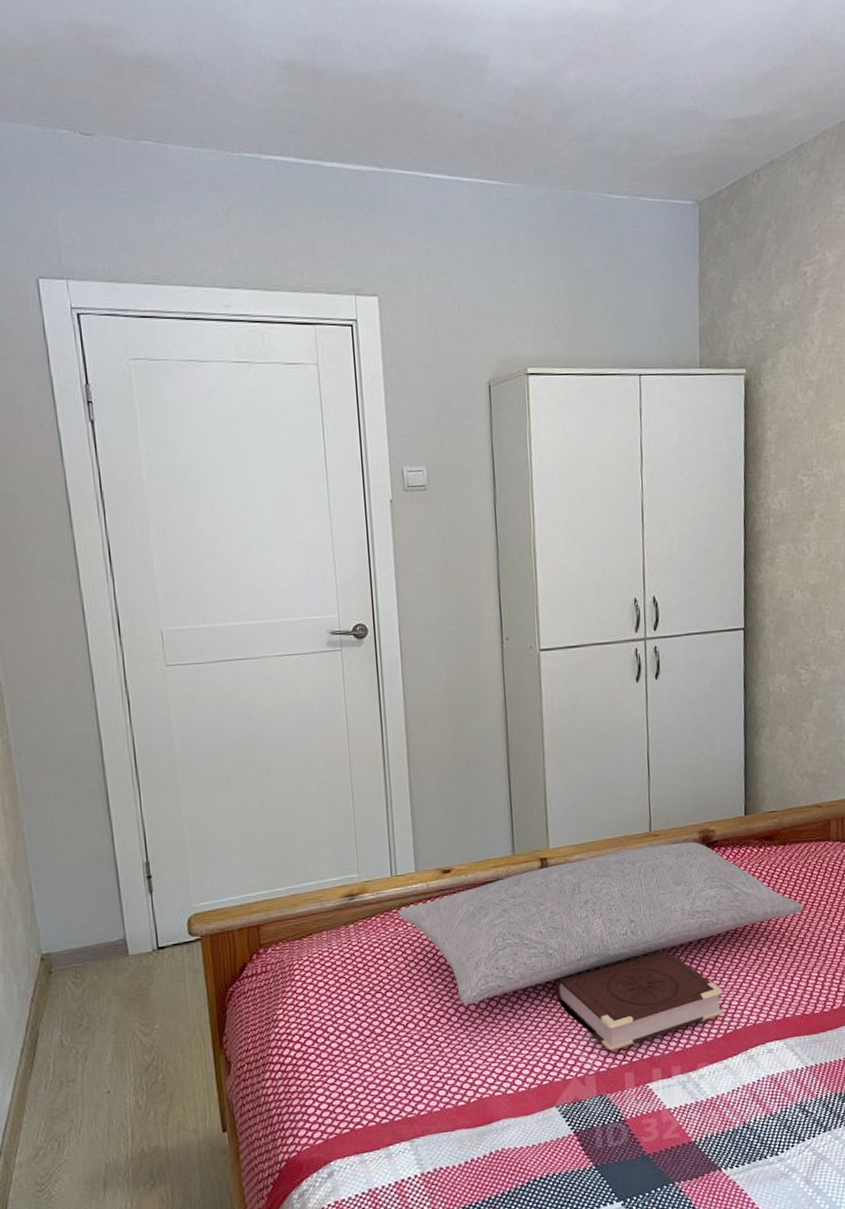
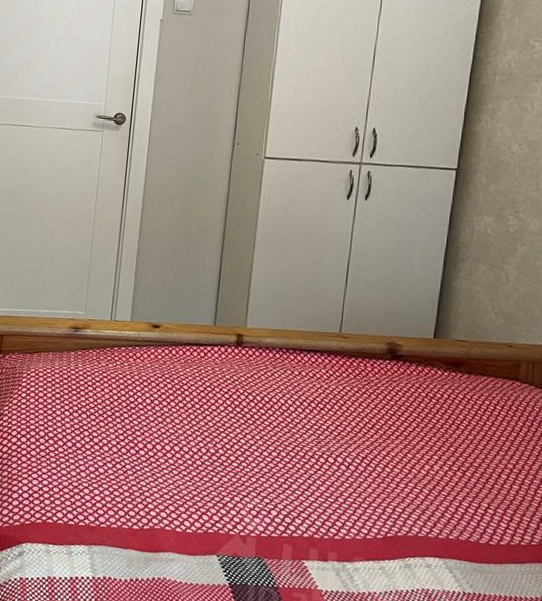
pillow: present [398,841,803,1005] -> none [110,342,481,445]
book: present [555,951,724,1051] -> none [232,442,389,521]

